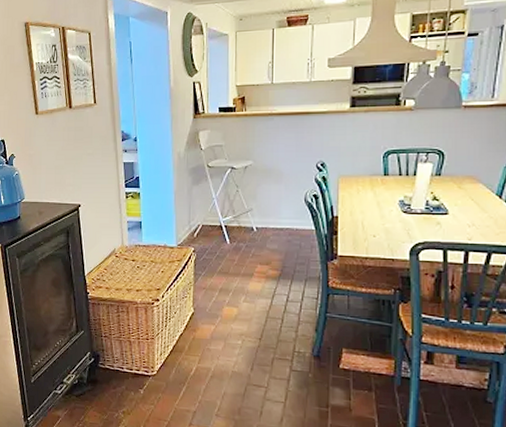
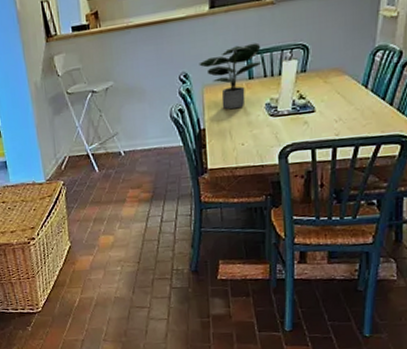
potted plant: none [336,143,398,202] -> present [199,42,262,110]

